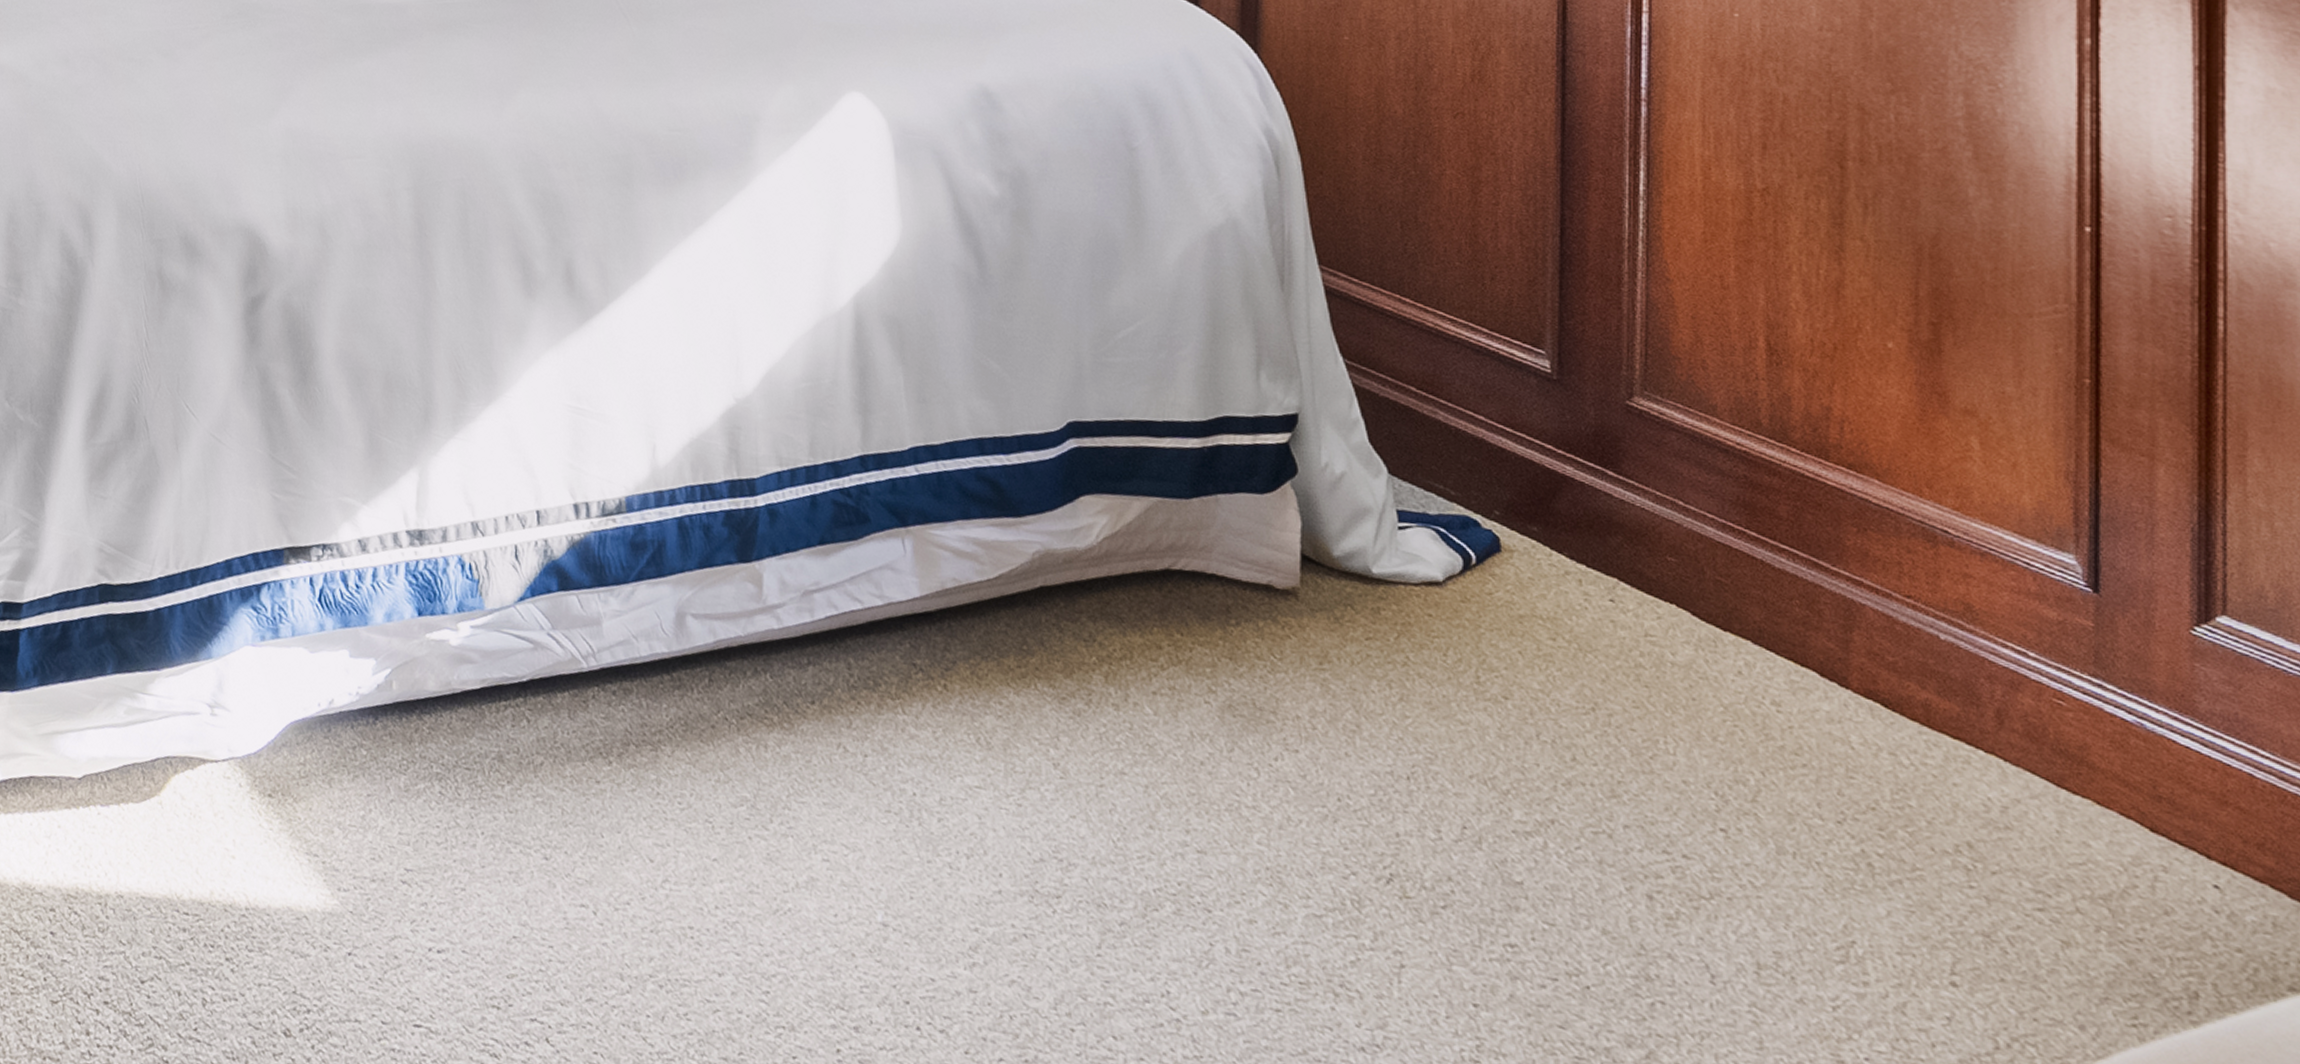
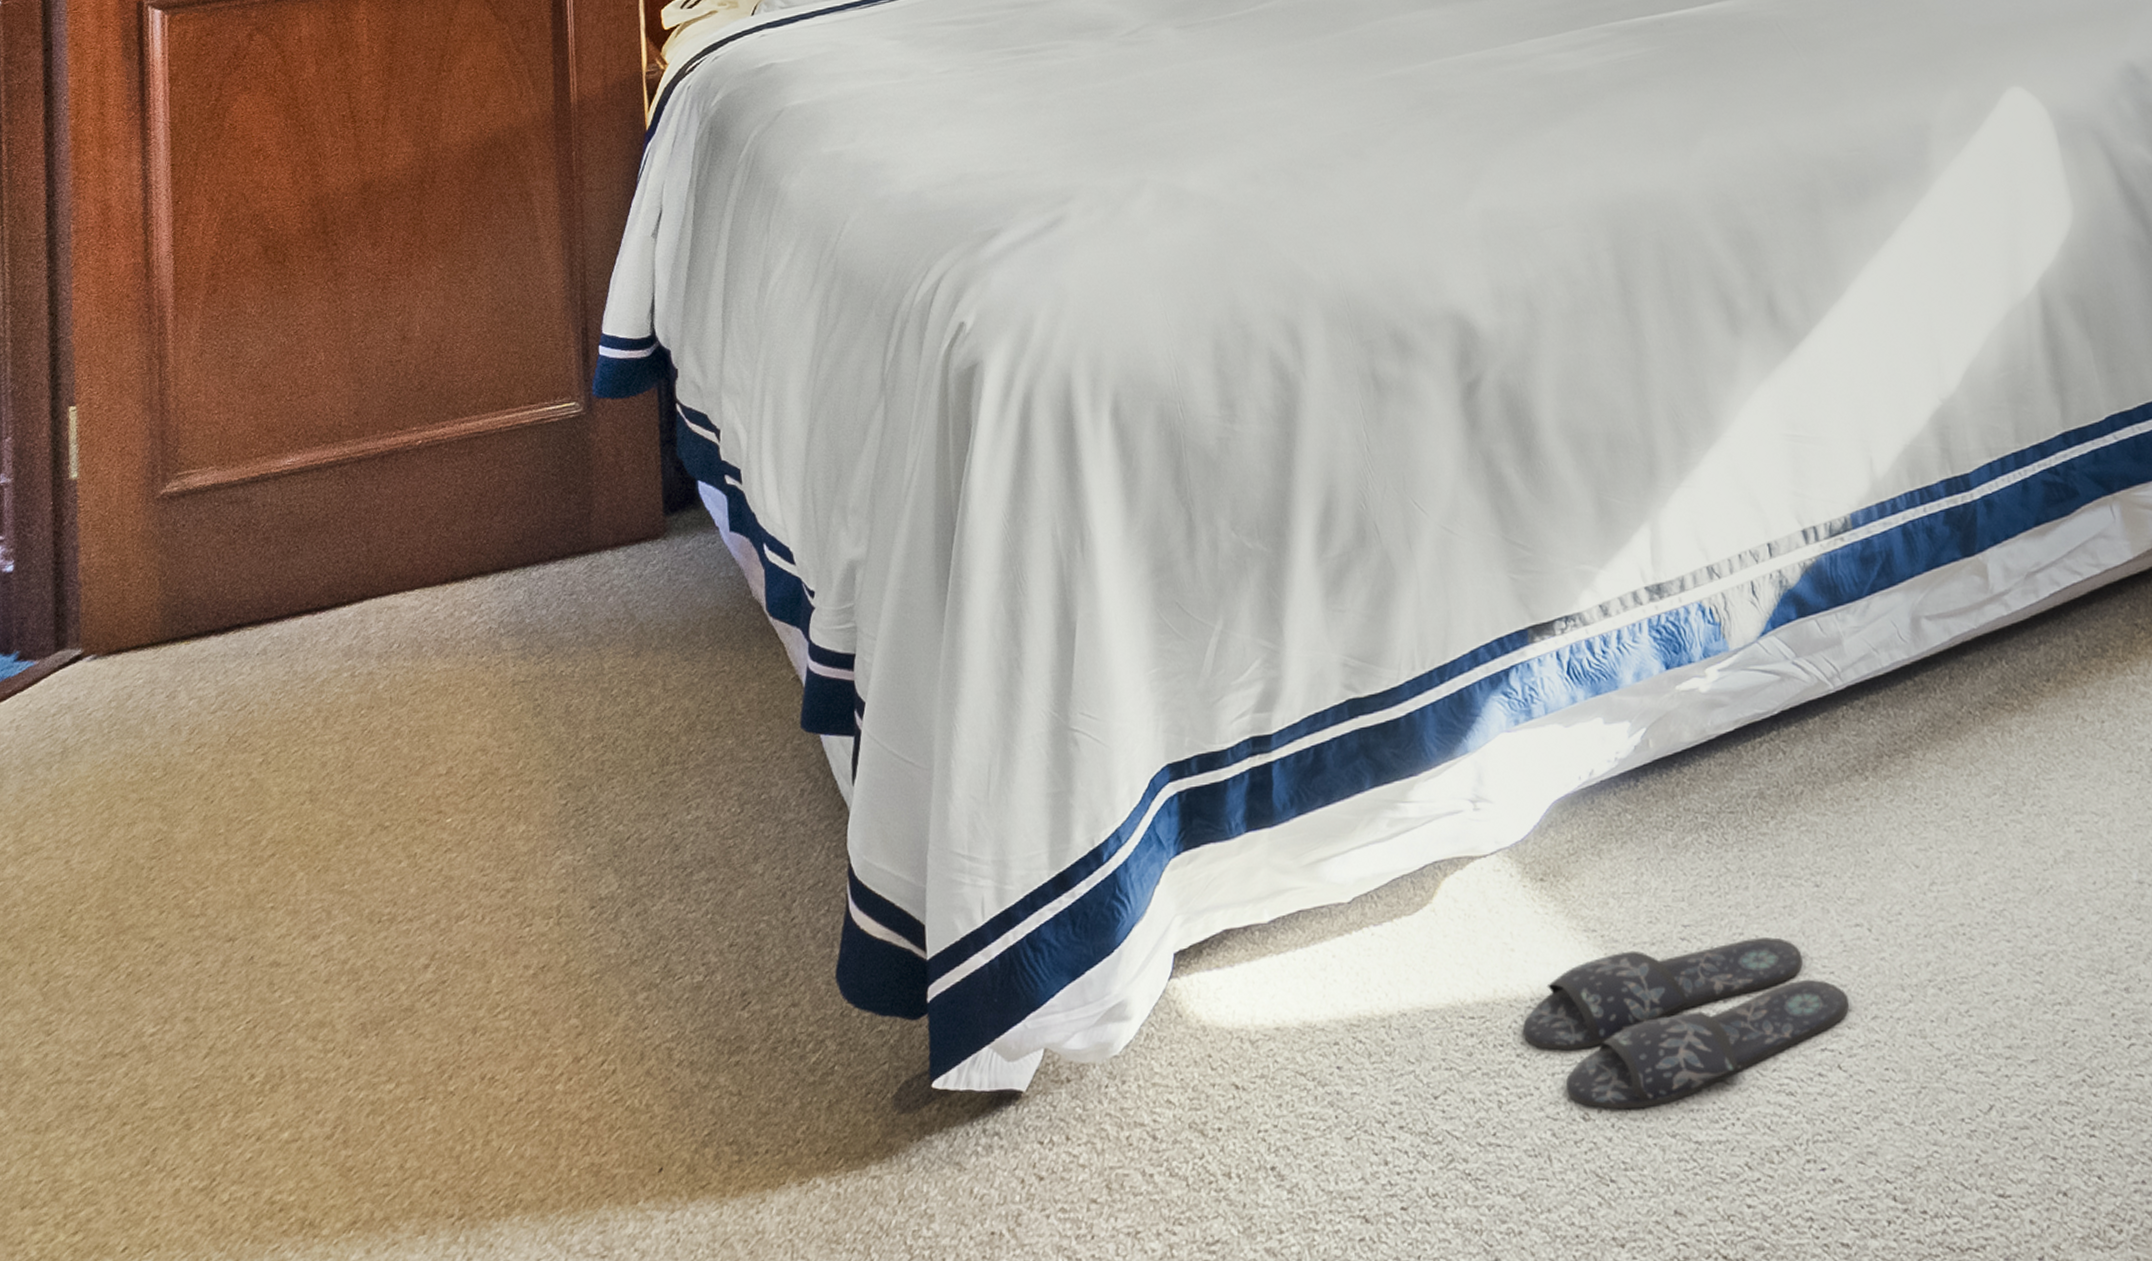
slippers: none [235,882,564,1037] -> present [1523,937,1849,1109]

